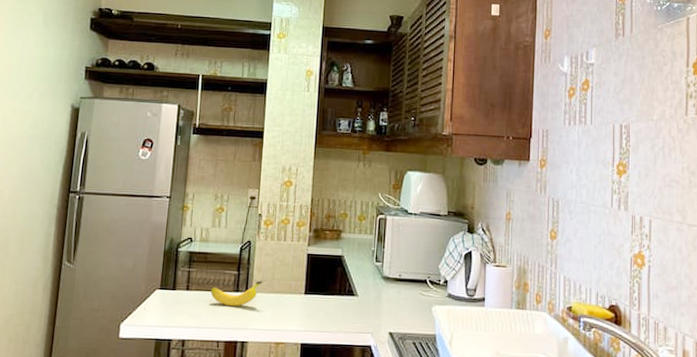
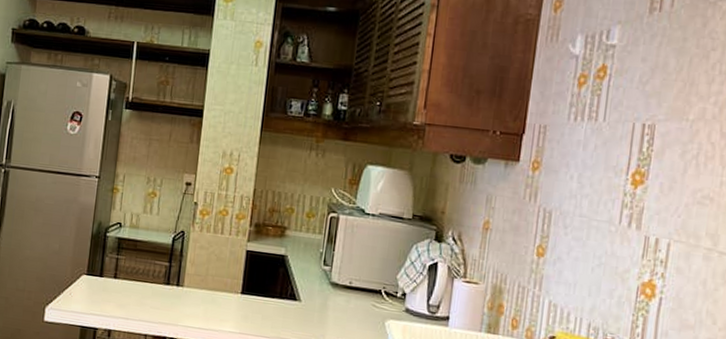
banana: present [210,281,263,307] -> none [139,275,197,301]

